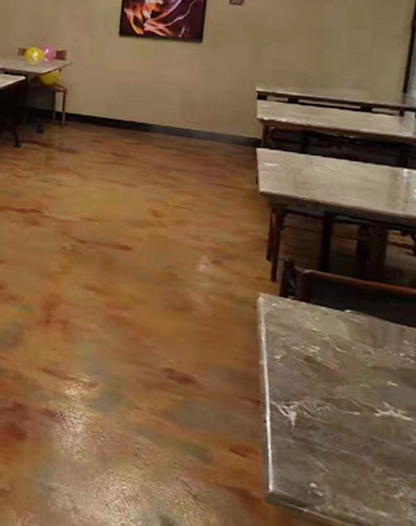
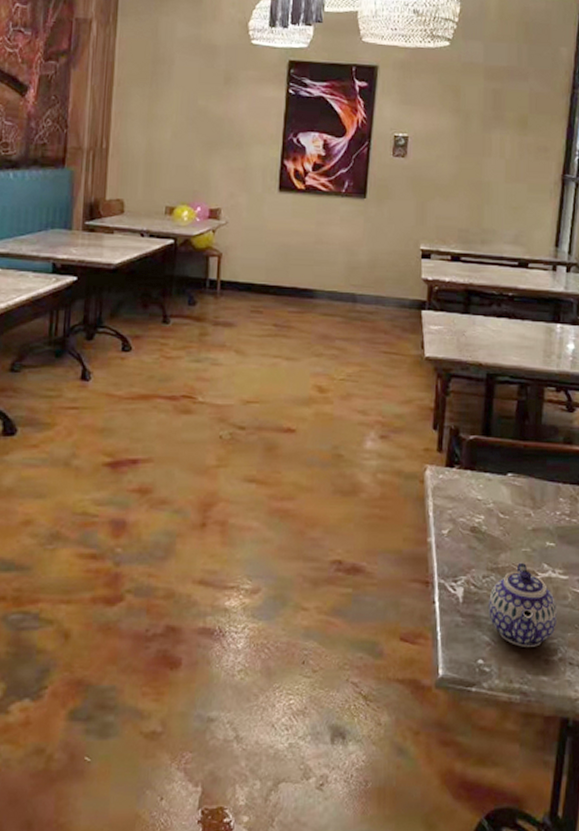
teapot: none [323,397,400,482] -> present [489,562,558,647]

